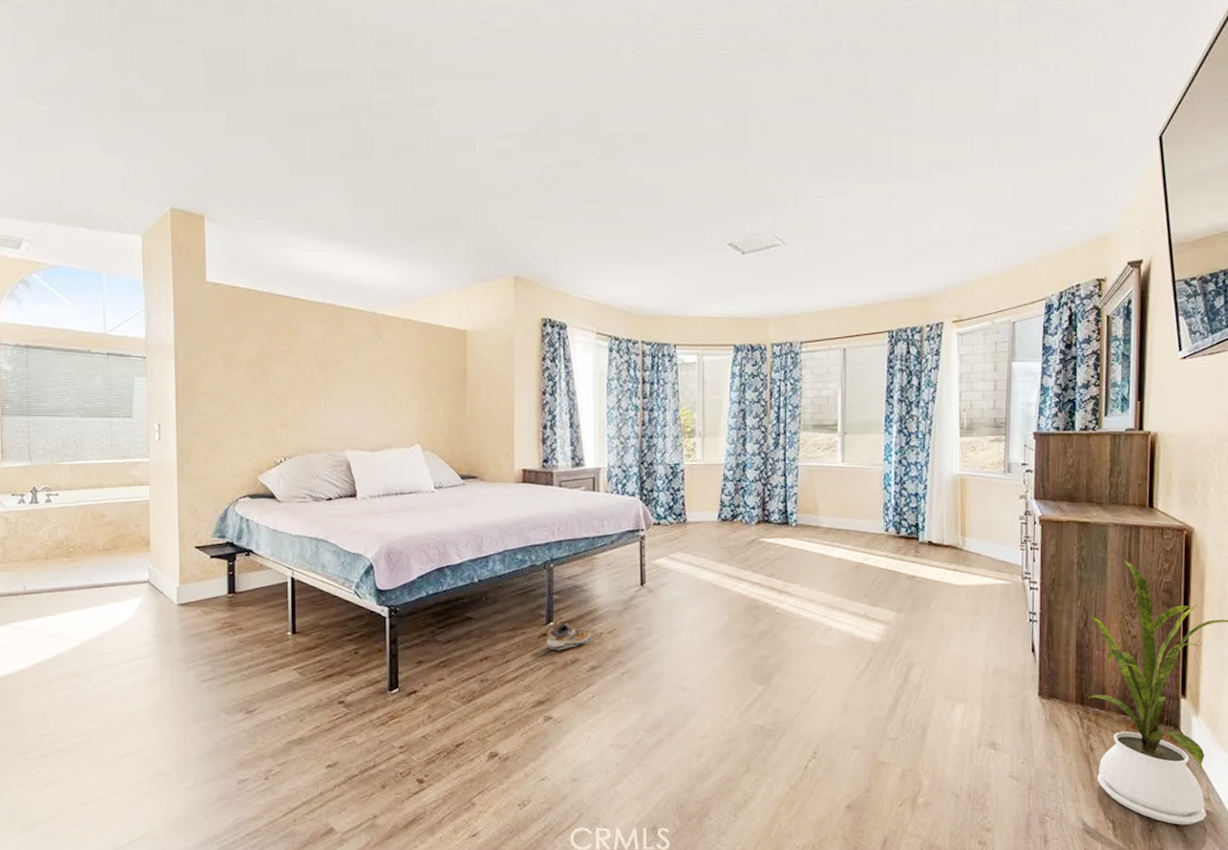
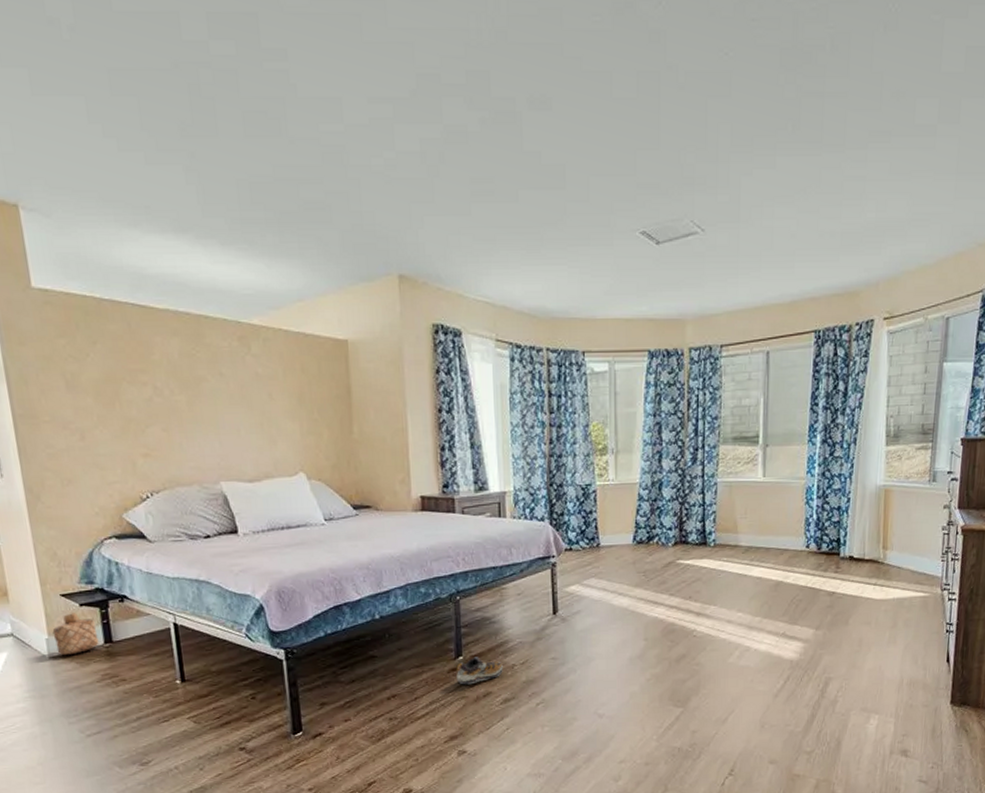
basket: none [184,564,223,603] -> present [52,613,99,655]

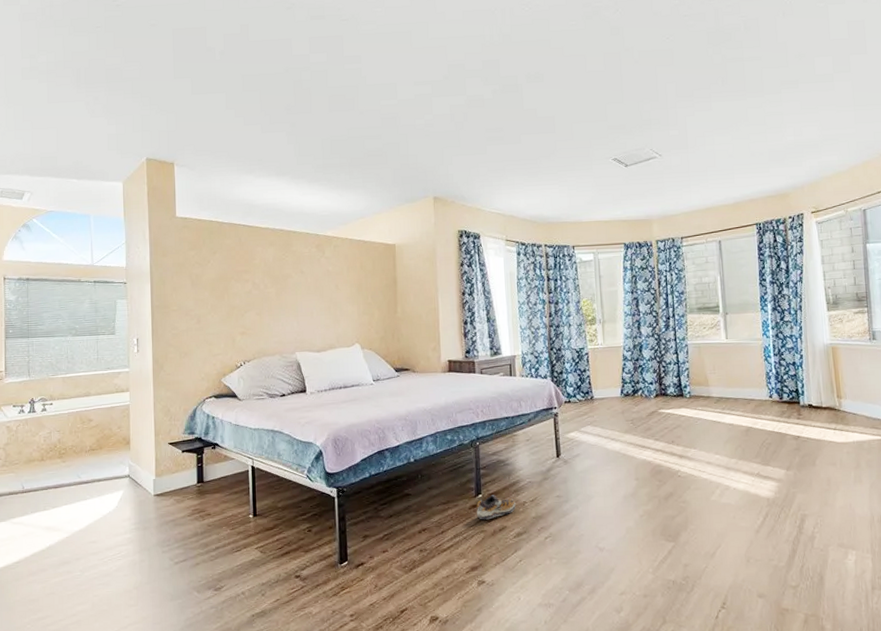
basket: present [52,613,99,655] -> none [159,458,193,493]

